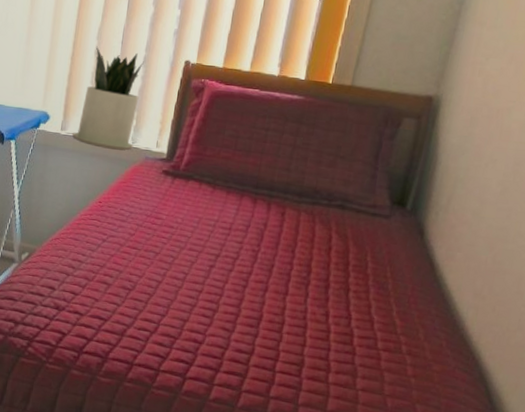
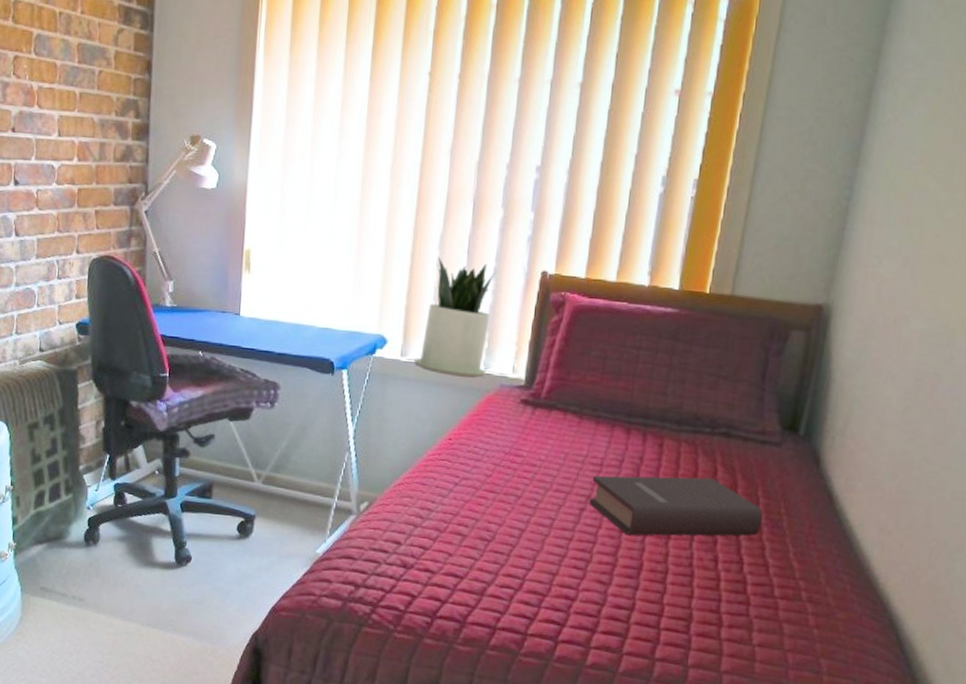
book: none [217,238,371,295] -> present [588,475,763,536]

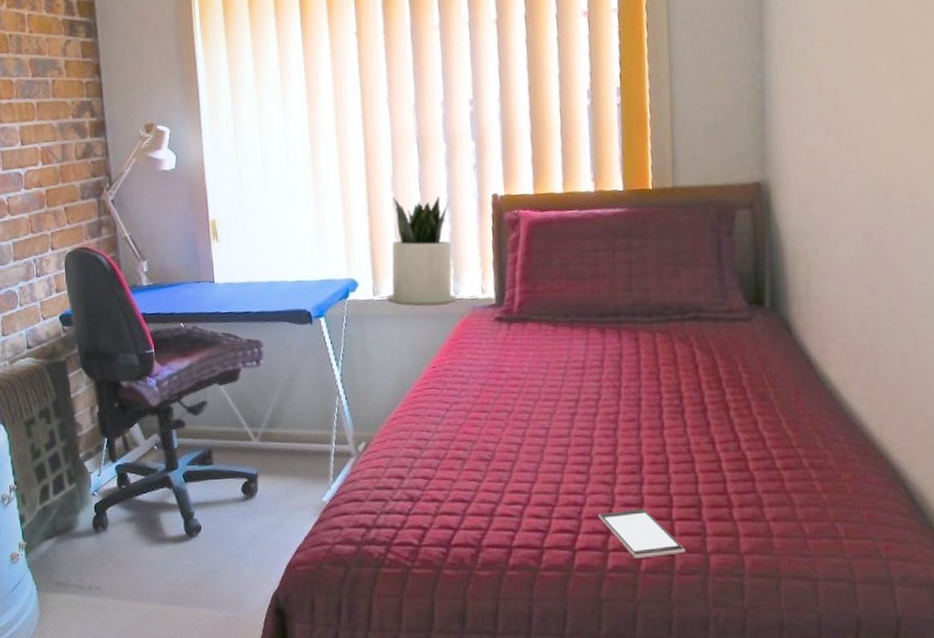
smartphone: none [587,610,667,663] -> present [598,509,686,560]
book: present [588,475,763,536] -> none [577,363,750,432]

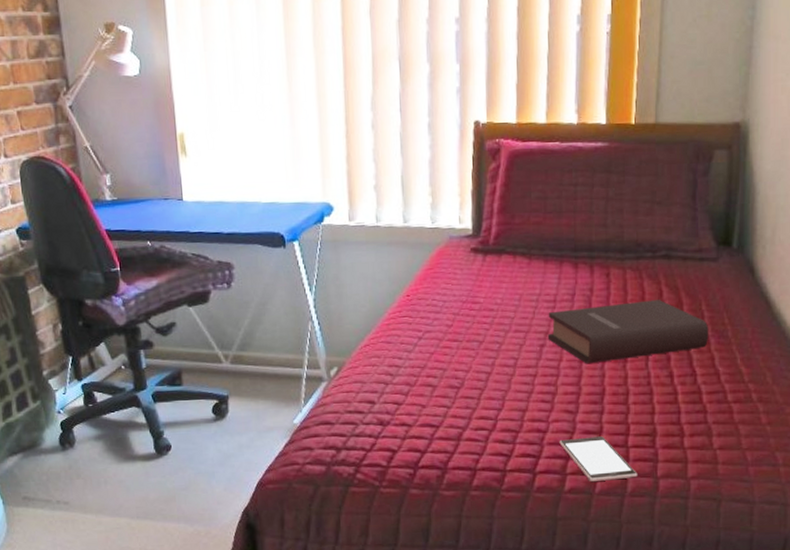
planter: present [386,196,458,307] -> none [362,118,434,234]
book: none [577,363,750,432] -> present [547,300,709,364]

